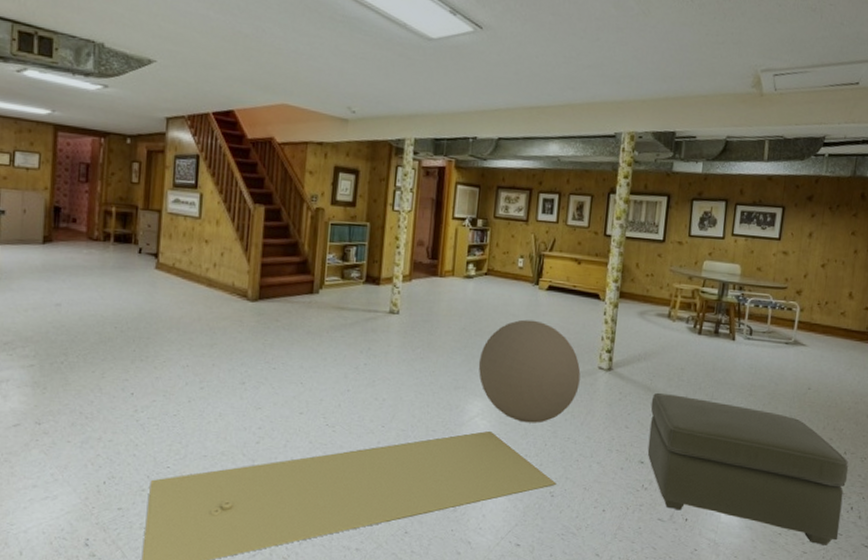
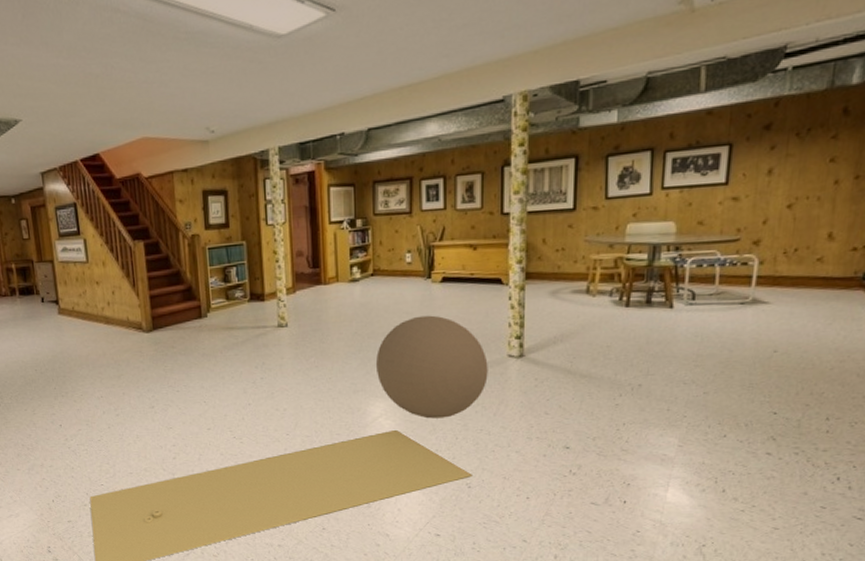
ottoman: present [647,393,849,545] -> none [573,374,833,520]

